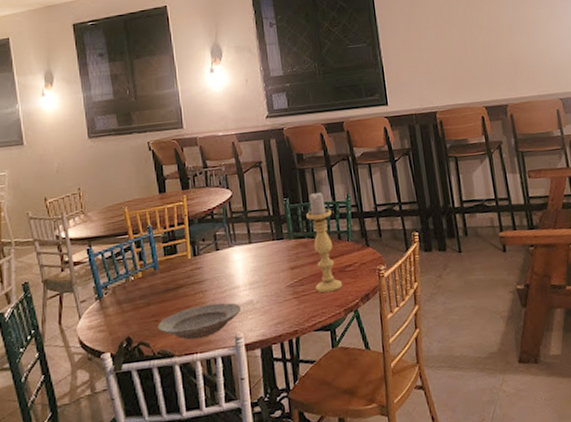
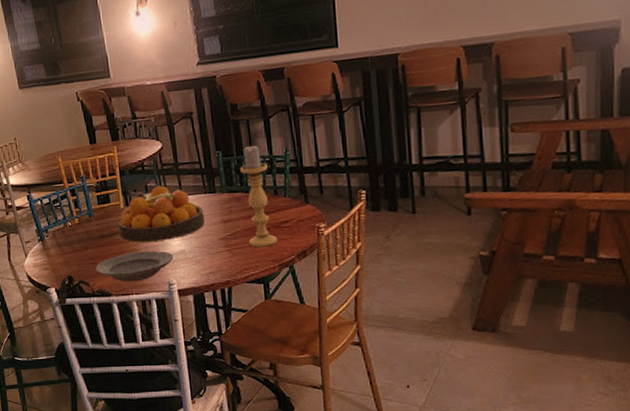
fruit bowl: none [185,234,273,295] -> present [118,185,205,243]

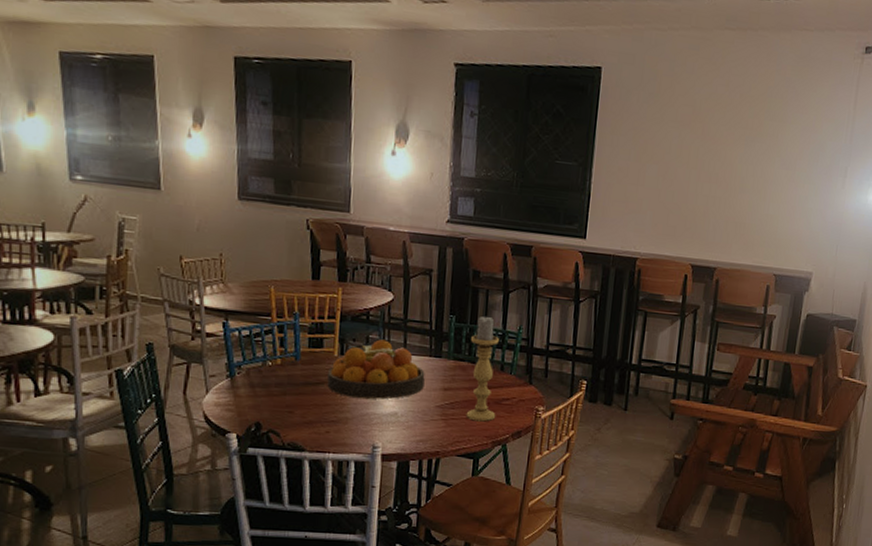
plate: present [95,250,174,282] -> none [291,406,384,440]

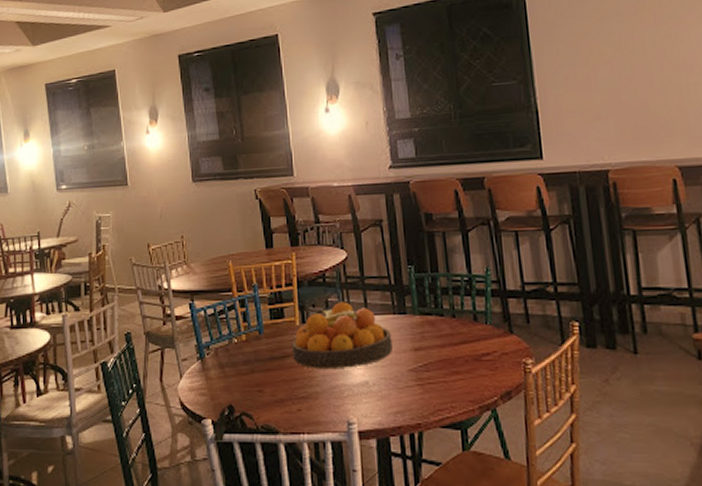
candle holder: present [466,316,499,422] -> none [435,261,478,384]

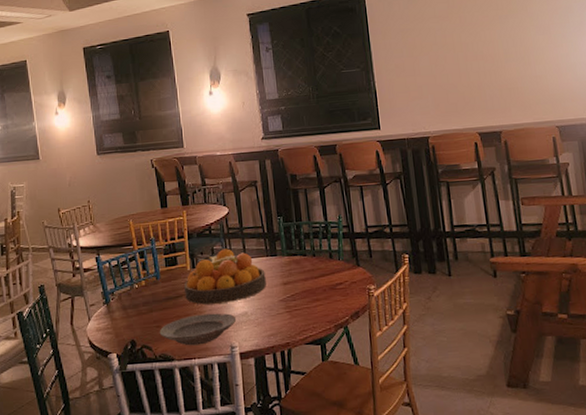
plate: none [261,380,355,418] -> present [159,313,237,346]

